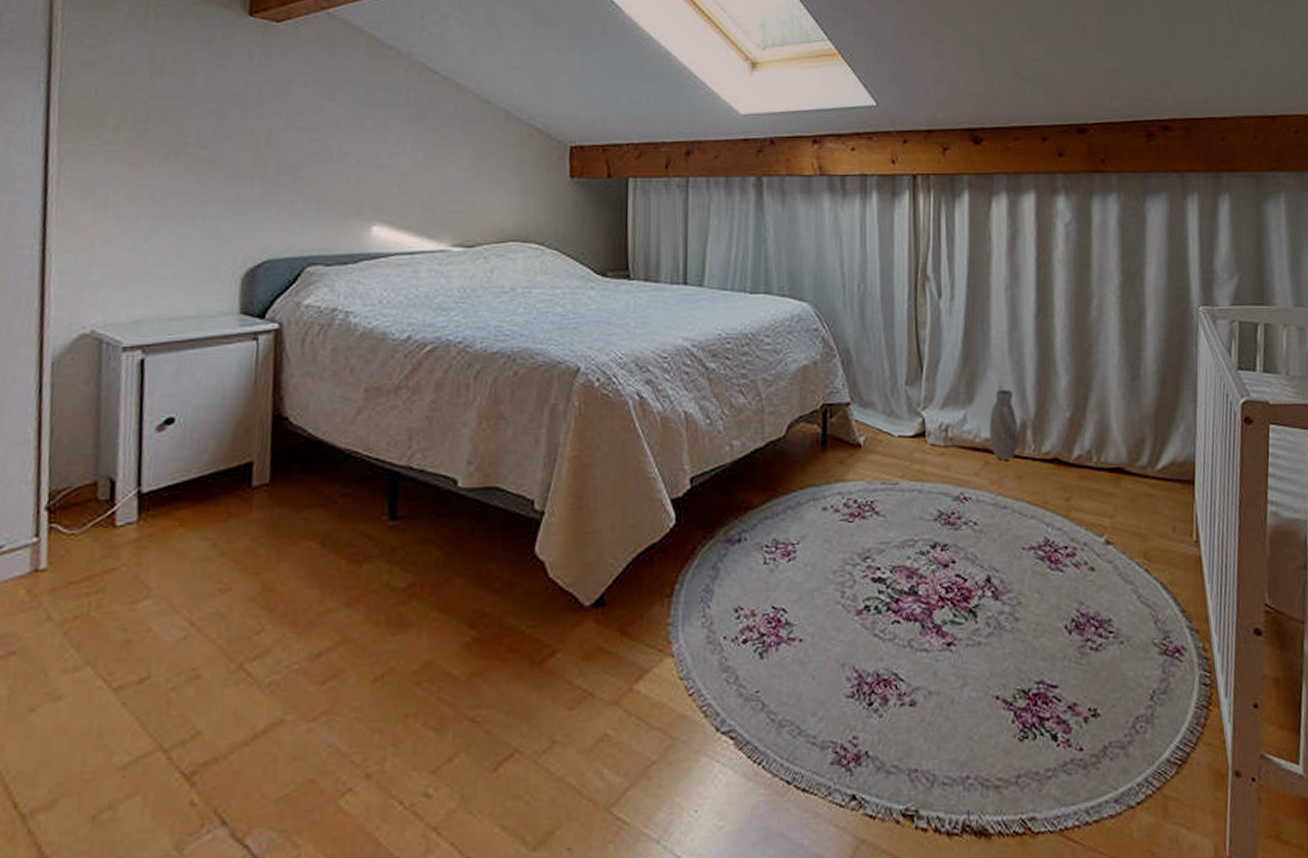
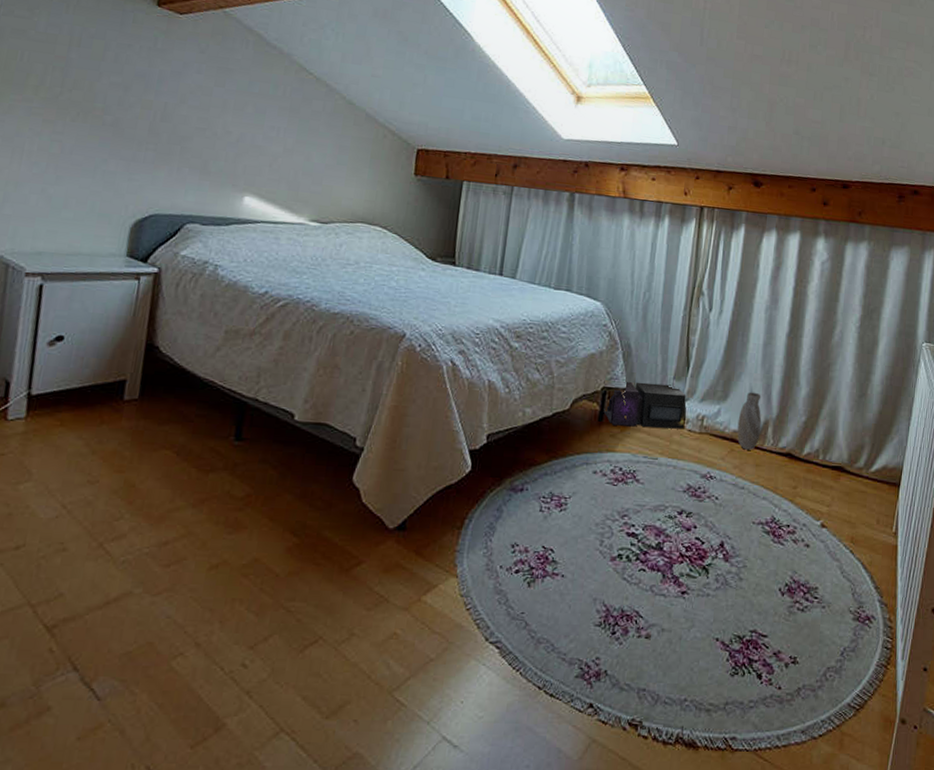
air purifier: none [826,392,926,449] -> present [603,381,687,430]

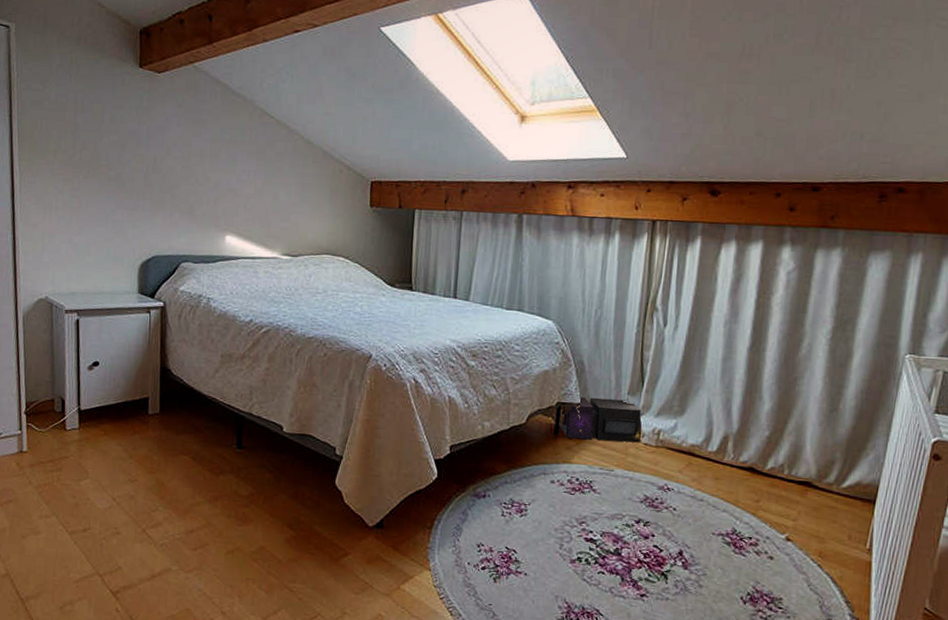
vase: present [737,392,762,450] -> none [695,406,721,464]

